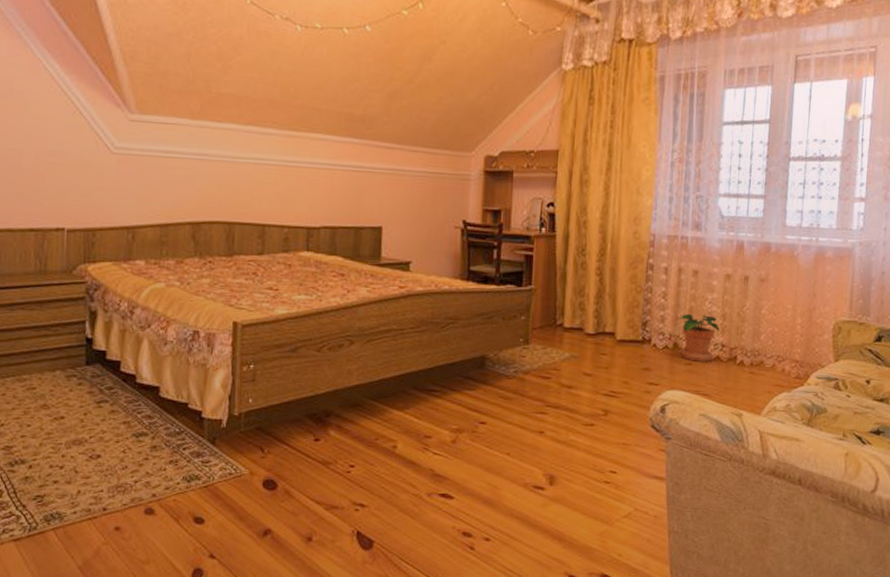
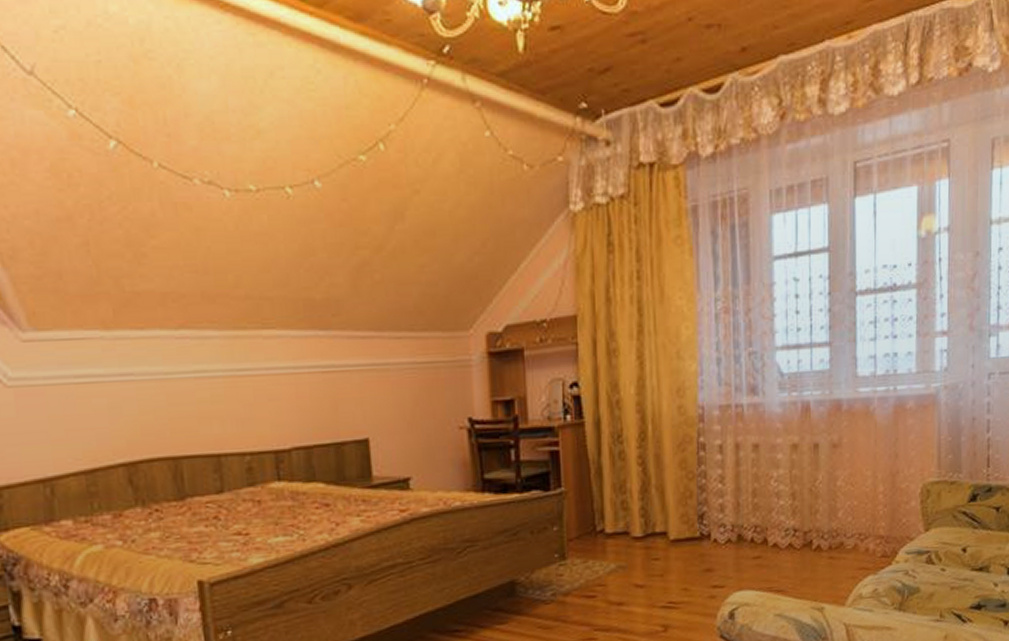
potted plant: present [677,313,720,362] -> none [739,496,790,554]

